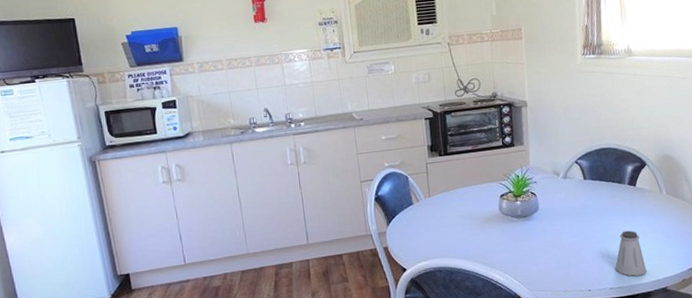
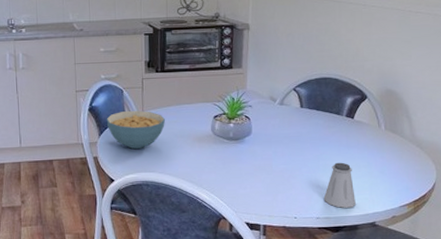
cereal bowl: none [393,195,453,236] -> present [106,110,166,150]

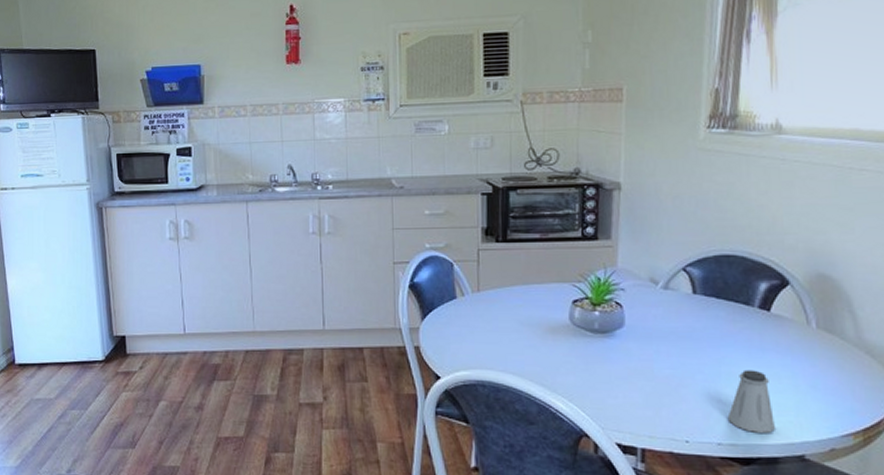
cereal bowl: present [106,110,166,150] -> none [431,289,509,340]

